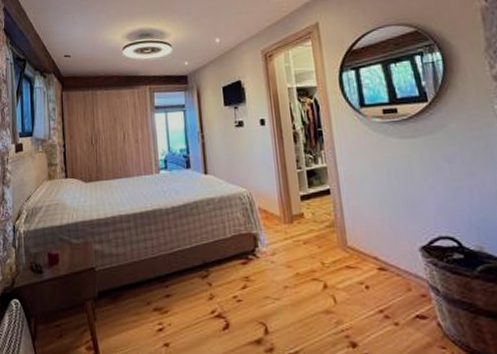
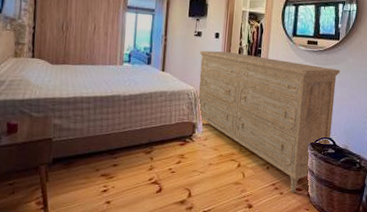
dresser: none [245,139,453,322] -> present [198,50,341,192]

